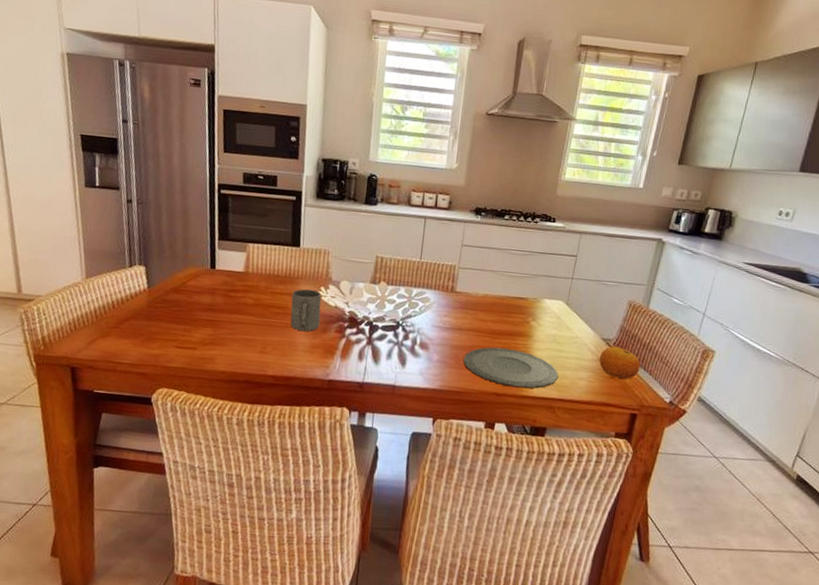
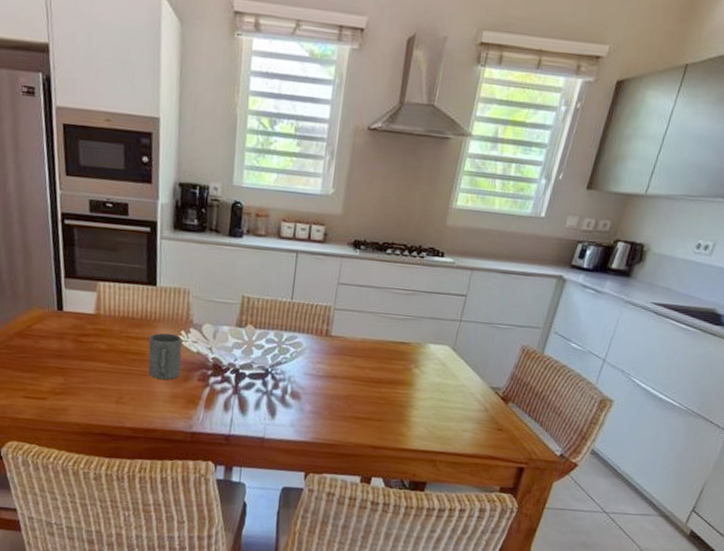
plate: present [463,347,558,389] -> none [337,396,441,441]
fruit: present [599,346,641,379] -> none [486,395,531,431]

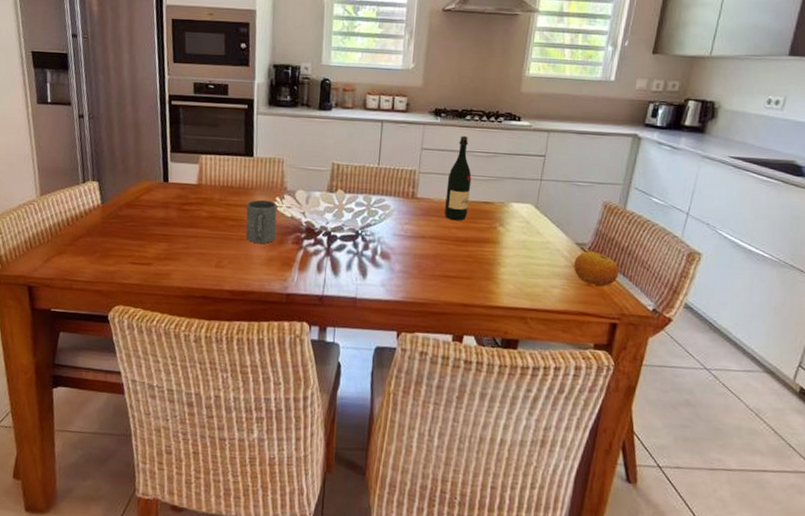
wine bottle: none [359,270,389,362] -> present [445,135,472,221]
fruit: none [486,395,531,431] -> present [574,251,619,286]

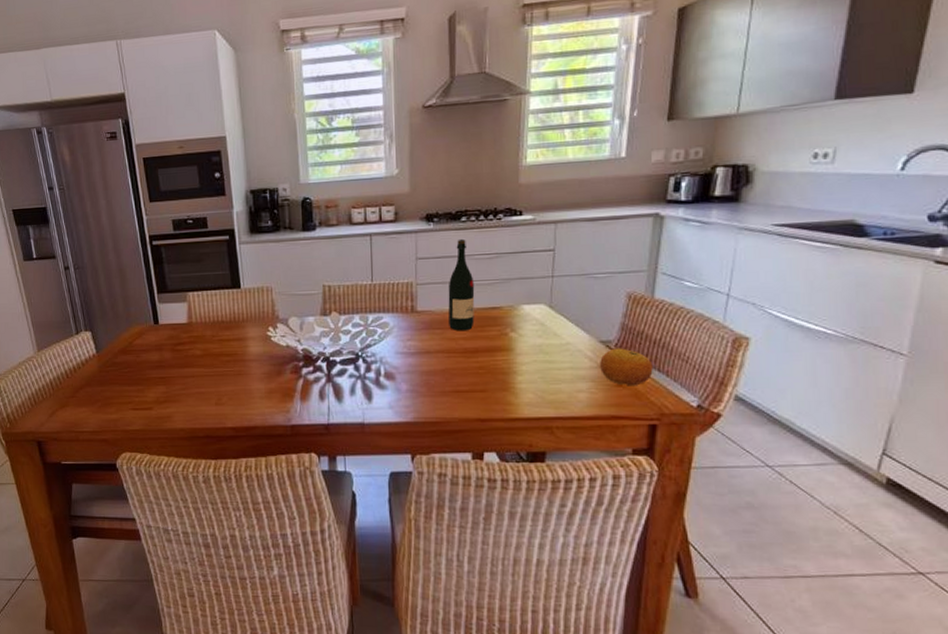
mug: present [246,199,277,244] -> none [240,331,274,377]

